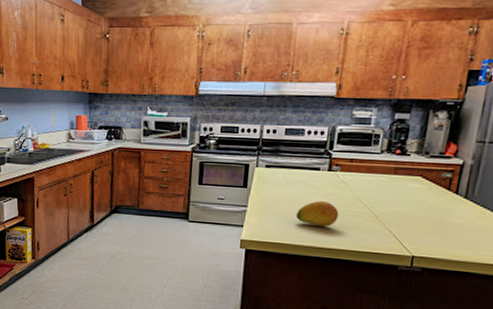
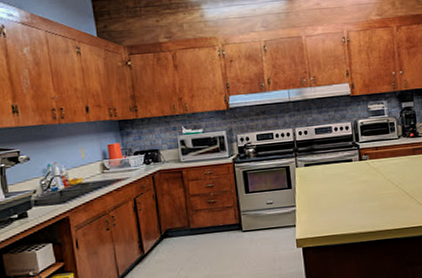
fruit: present [296,201,339,228] -> none [341,188,377,213]

